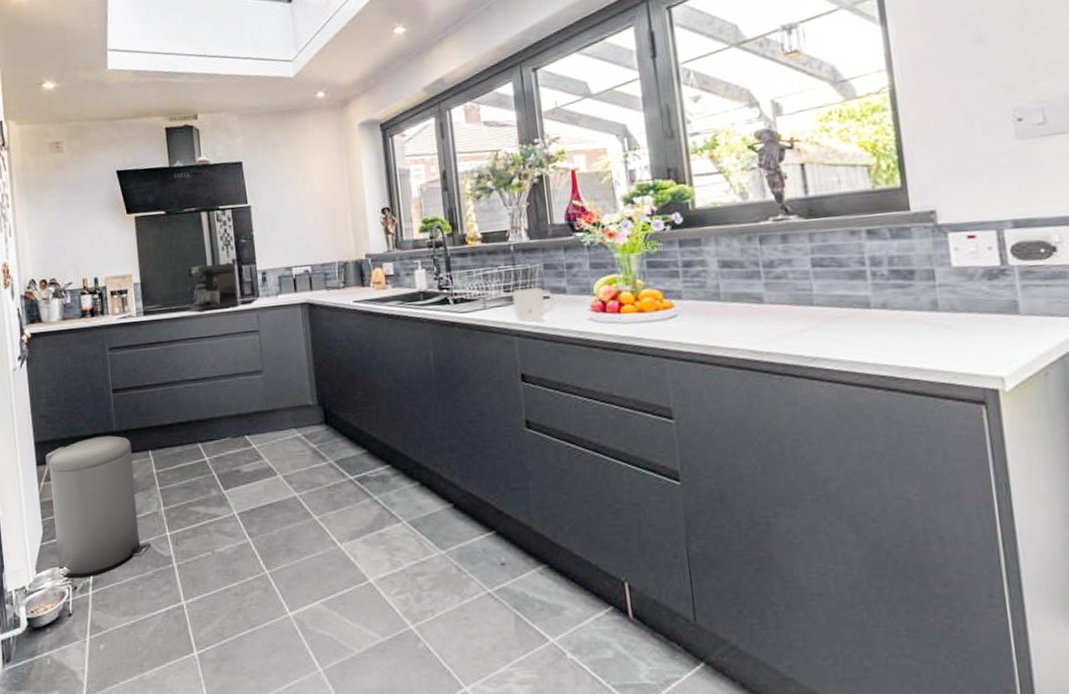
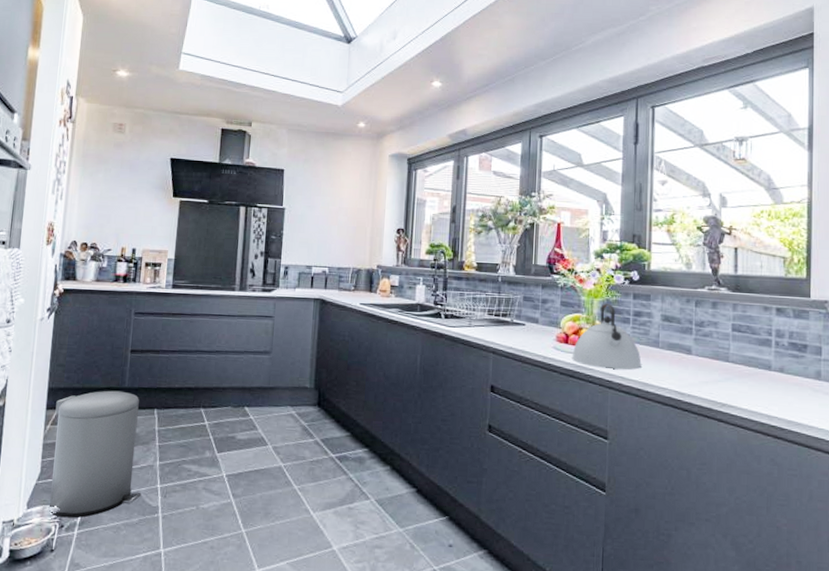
coffee maker: present [187,262,240,313] -> none [212,252,263,294]
mug: present [512,287,555,323] -> none [493,314,528,344]
kettle: none [613,256,702,336] -> present [572,303,642,370]

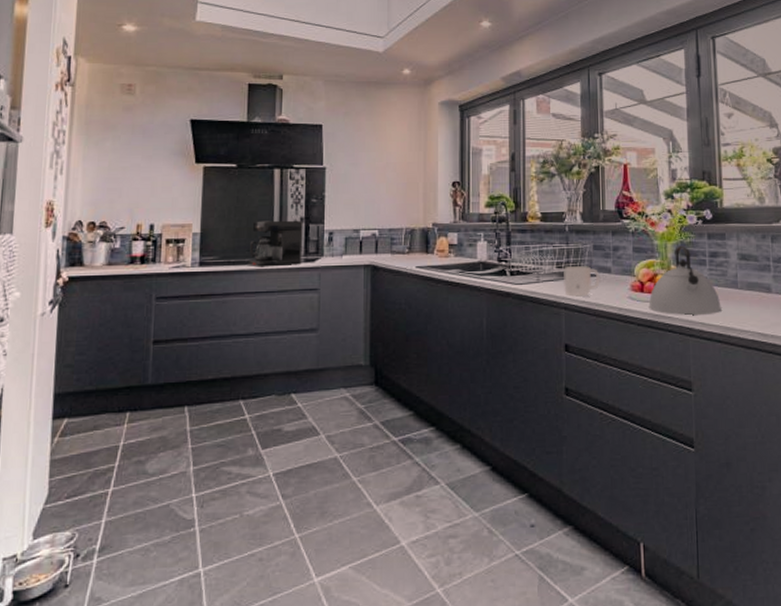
pedal bin: present [48,390,142,518] -> none [60,389,174,545]
coffee maker: none [212,252,263,294] -> present [247,220,303,267]
mug: none [493,314,528,344] -> present [563,266,600,298]

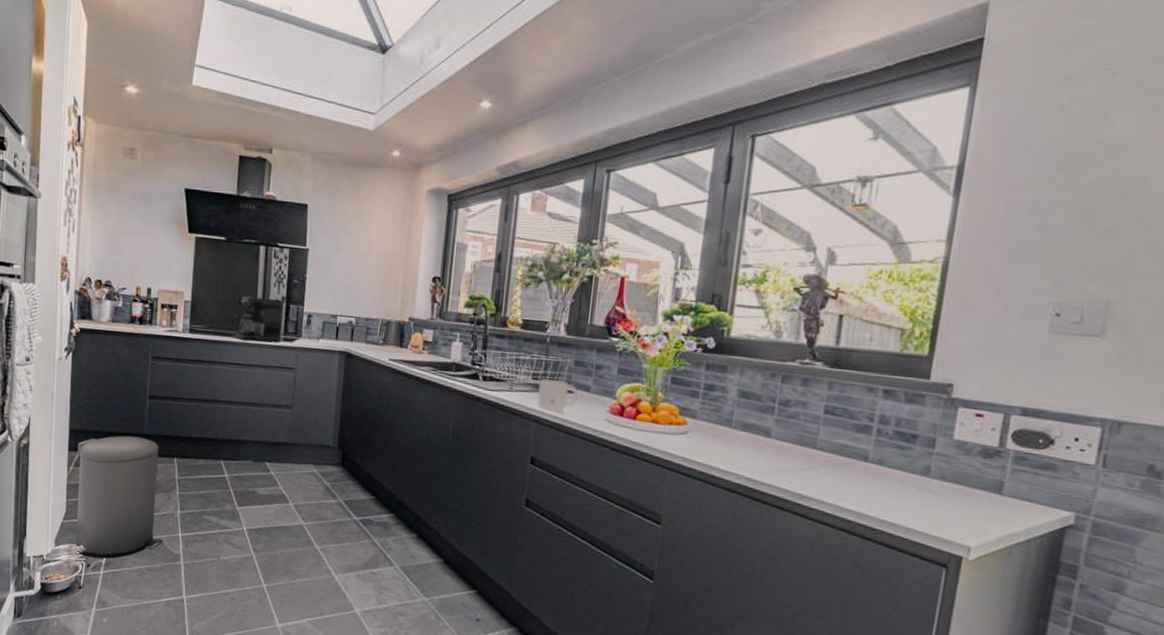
pedal bin: none [60,389,174,545] -> present [75,435,164,559]
kettle: present [648,245,722,316] -> none [626,372,709,451]

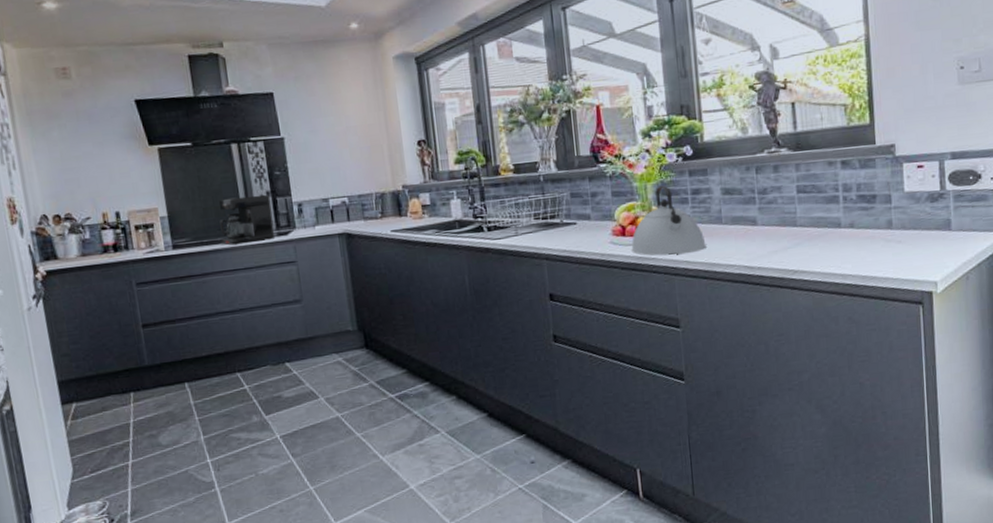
pedal bin: present [75,435,164,559] -> none [71,370,193,512]
mug: present [537,379,578,413] -> none [541,215,580,247]
kettle: none [626,372,709,451] -> present [631,185,706,256]

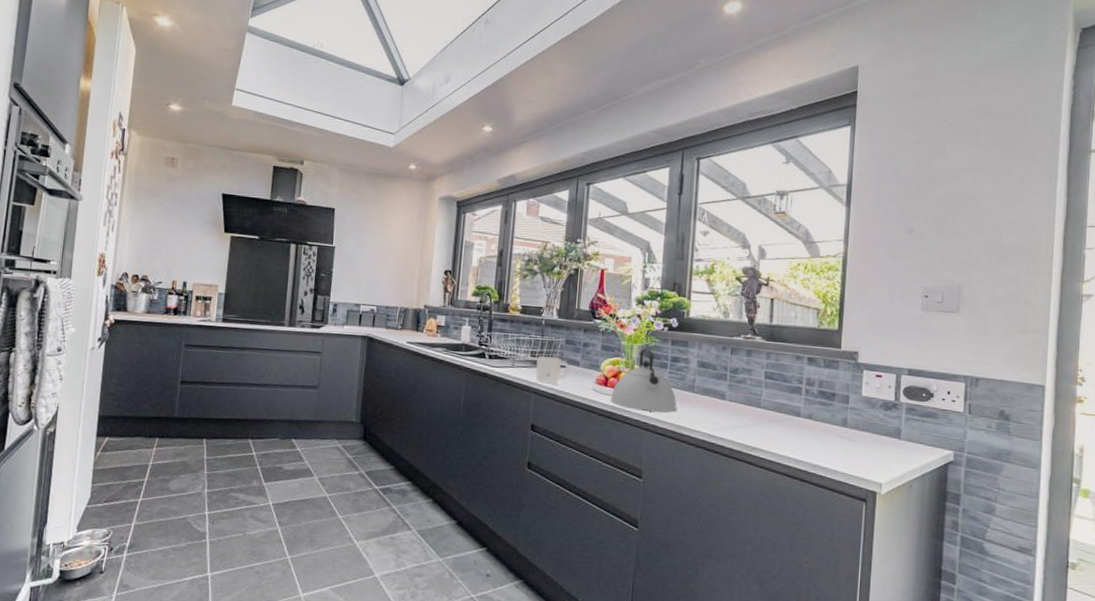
coffee maker: present [219,194,276,246] -> none [262,288,312,330]
mug: none [541,215,580,247] -> present [535,356,569,385]

